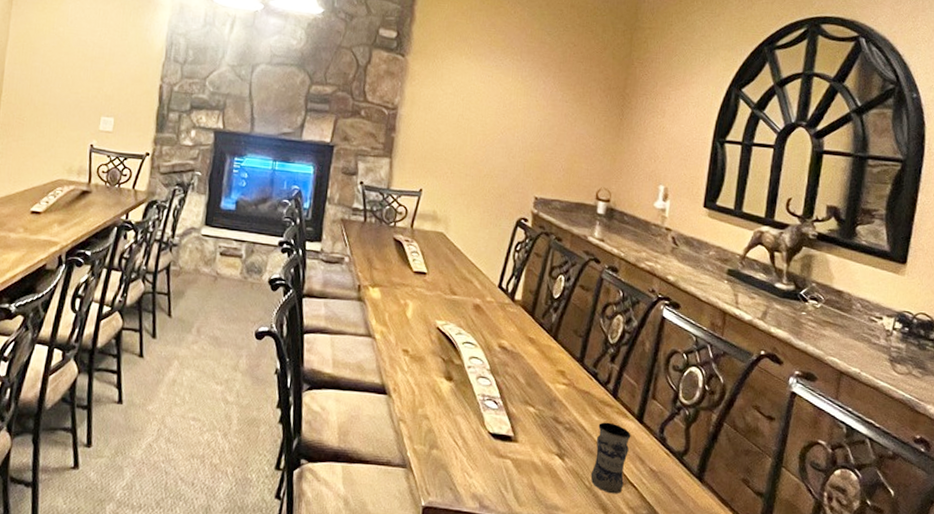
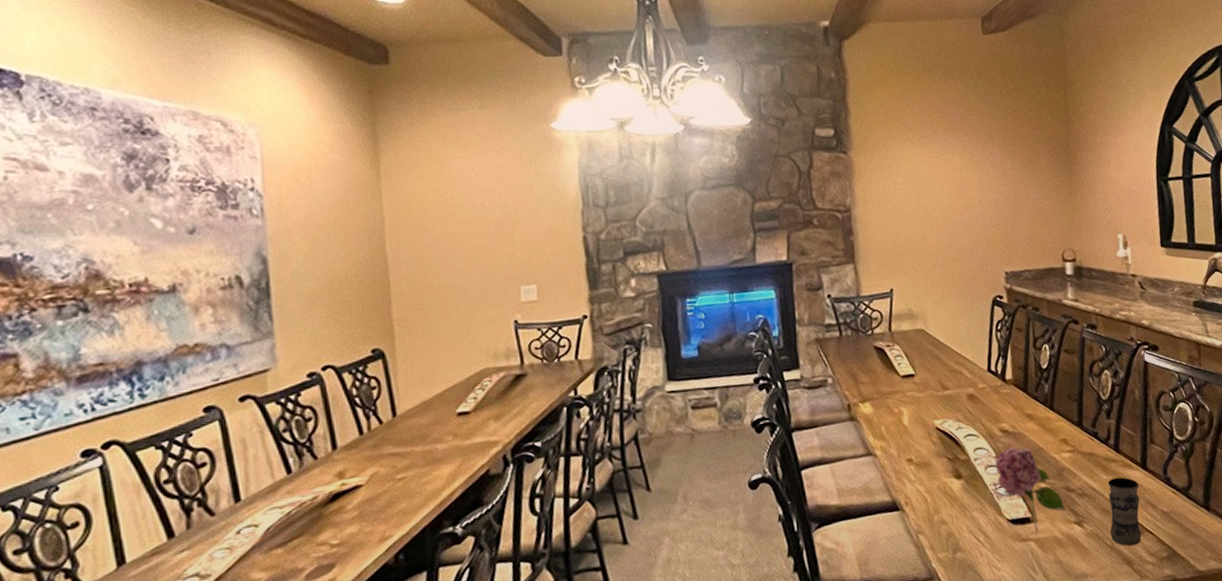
flower: none [486,364,550,454] -> present [995,446,1066,534]

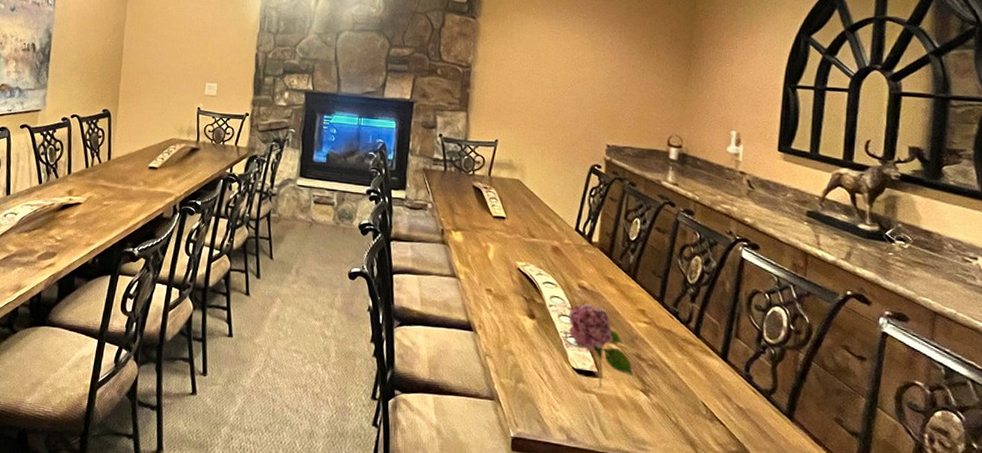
jar: present [1108,477,1142,546] -> none [676,359,716,430]

